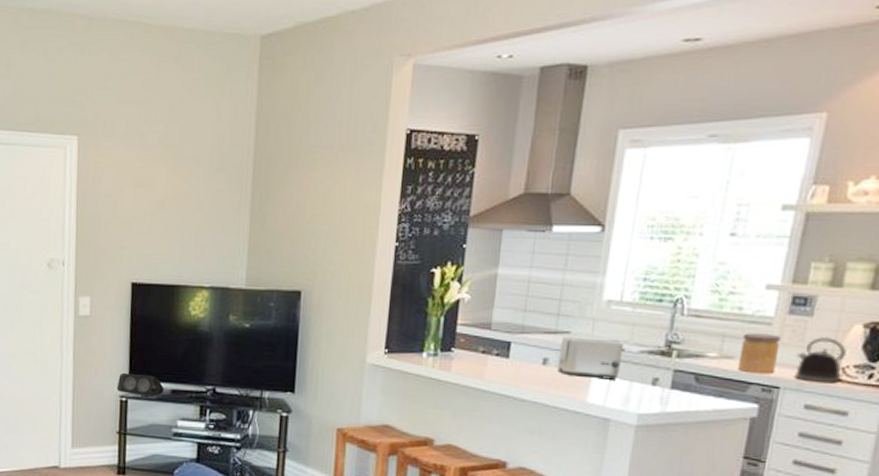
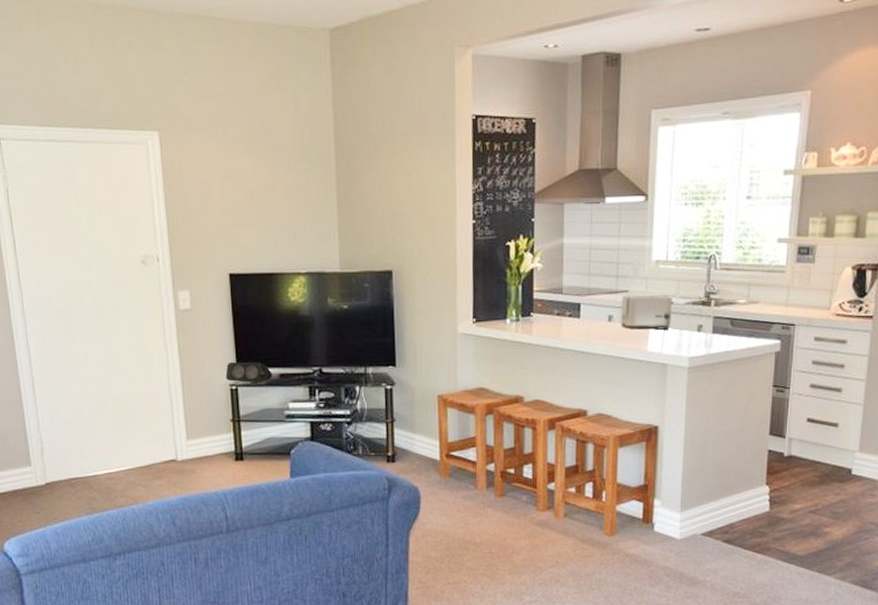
jar: present [737,333,781,375] -> none [762,280,792,315]
kettle: present [795,336,847,385] -> none [805,279,842,319]

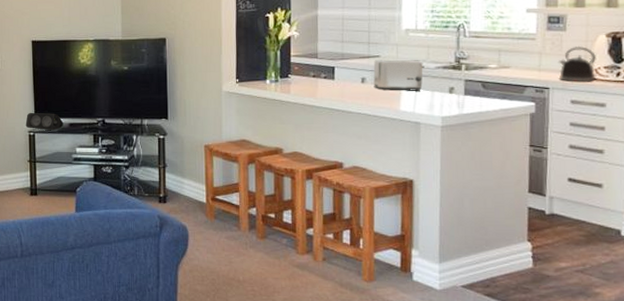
kettle: none [805,279,842,319] -> present [558,45,597,83]

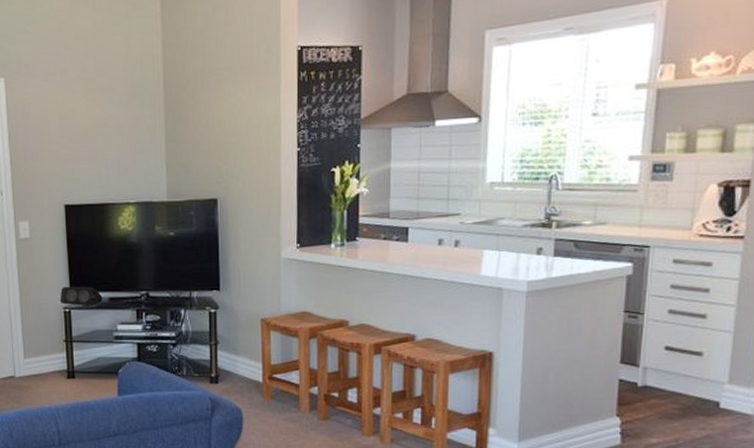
toaster: present [373,59,425,91] -> none [452,217,510,254]
kettle: present [558,45,597,83] -> none [661,197,706,240]

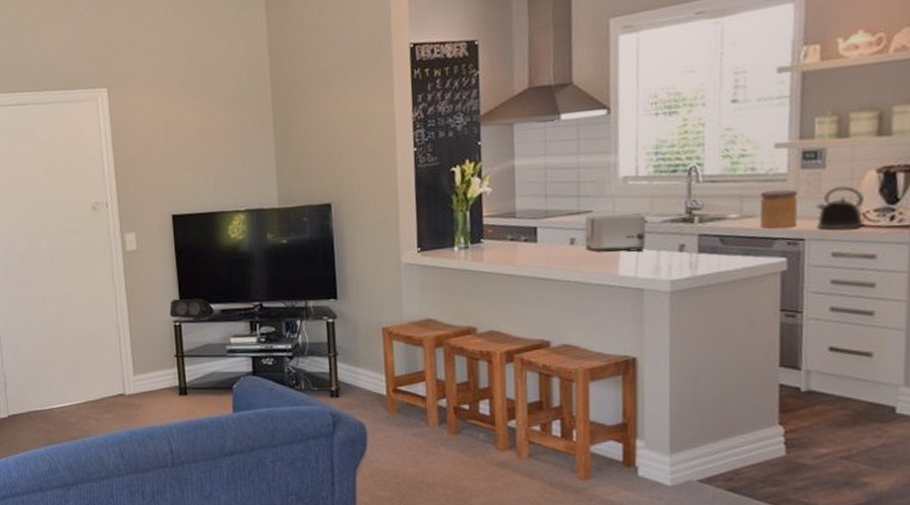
toaster: none [452,217,510,254] -> present [584,213,648,253]
jar: none [610,199,646,236] -> present [759,189,798,230]
kettle: none [661,197,706,240] -> present [815,185,866,232]

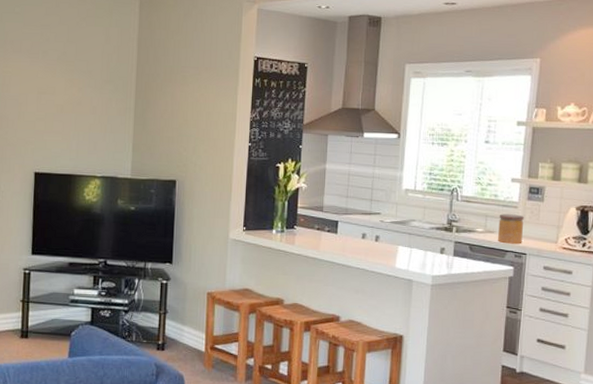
speaker: present [169,298,214,320] -> none [21,248,63,270]
toaster: present [584,213,648,253] -> none [373,217,420,250]
kettle: present [815,185,866,232] -> none [535,216,568,252]

